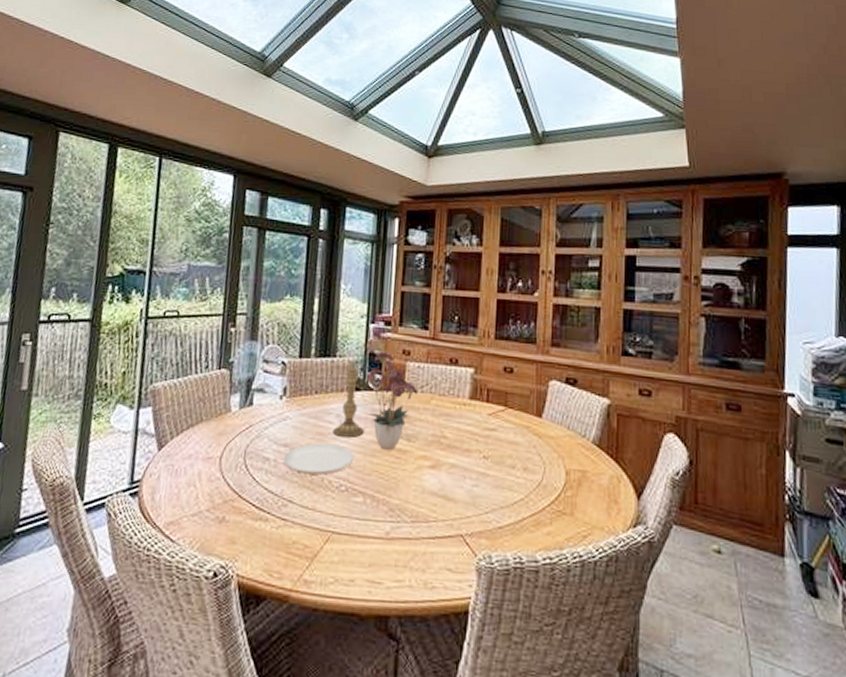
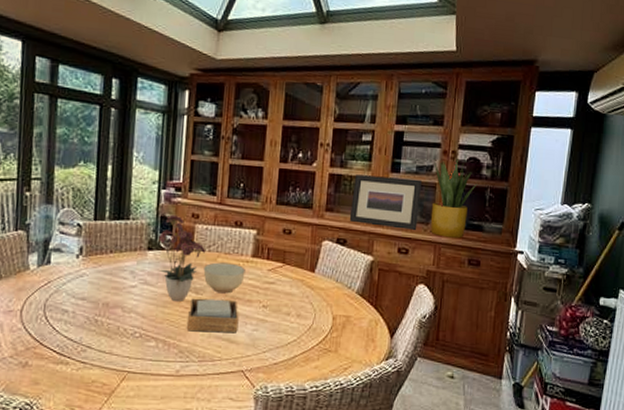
plate: present [283,443,355,475] -> none [81,296,148,324]
candlestick: present [333,360,364,437] -> none [127,222,157,291]
napkin holder: none [397,446,457,489] -> present [186,298,239,334]
bowl: none [415,405,463,442] -> present [203,262,245,294]
picture frame: none [579,304,661,368] -> present [349,174,422,230]
planter: none [674,285,729,378] -> present [430,159,478,238]

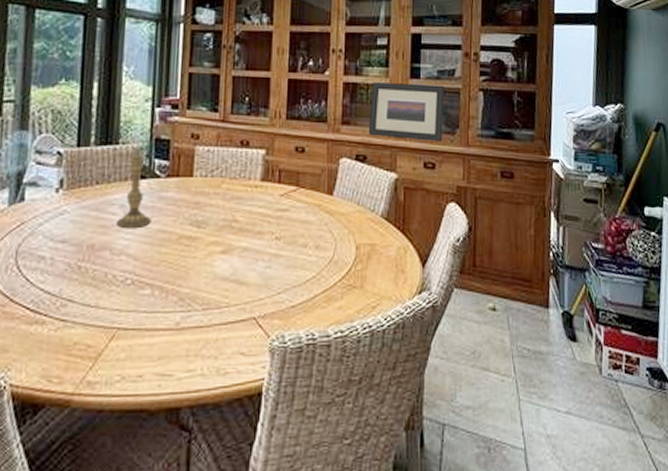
candlestick: none [127,222,157,291] -> present [117,146,151,228]
flower arrangement: present [159,214,206,301] -> none [153,136,209,238]
napkin holder: present [186,298,239,334] -> none [187,232,249,274]
bowl: present [203,262,245,294] -> none [205,189,254,226]
planter: present [430,159,478,238] -> none [456,61,504,148]

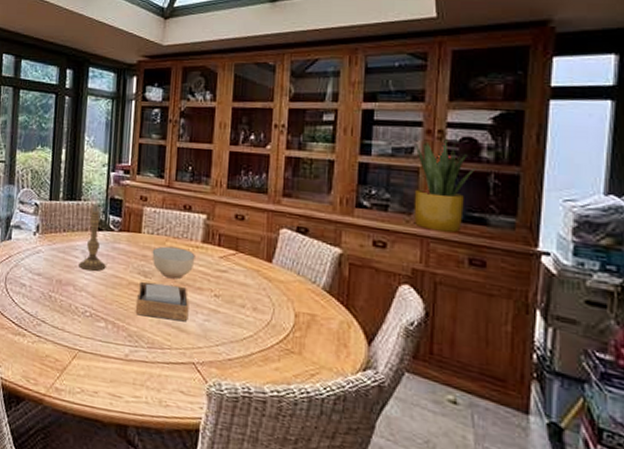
napkin holder: none [187,232,249,274] -> present [135,281,189,322]
bowl: none [205,189,254,226] -> present [152,246,195,280]
picture frame: present [368,82,444,141] -> none [310,157,399,221]
planter: none [456,61,504,148] -> present [413,139,476,233]

